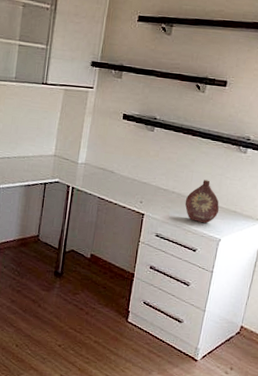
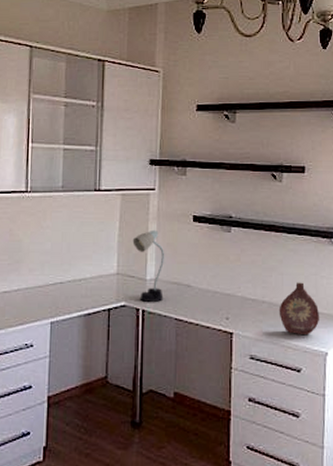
desk lamp: none [70,122,95,182] -> present [132,229,164,302]

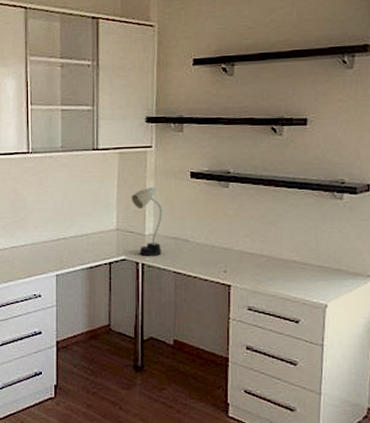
bottle: present [279,281,320,336] -> none [277,235,320,288]

